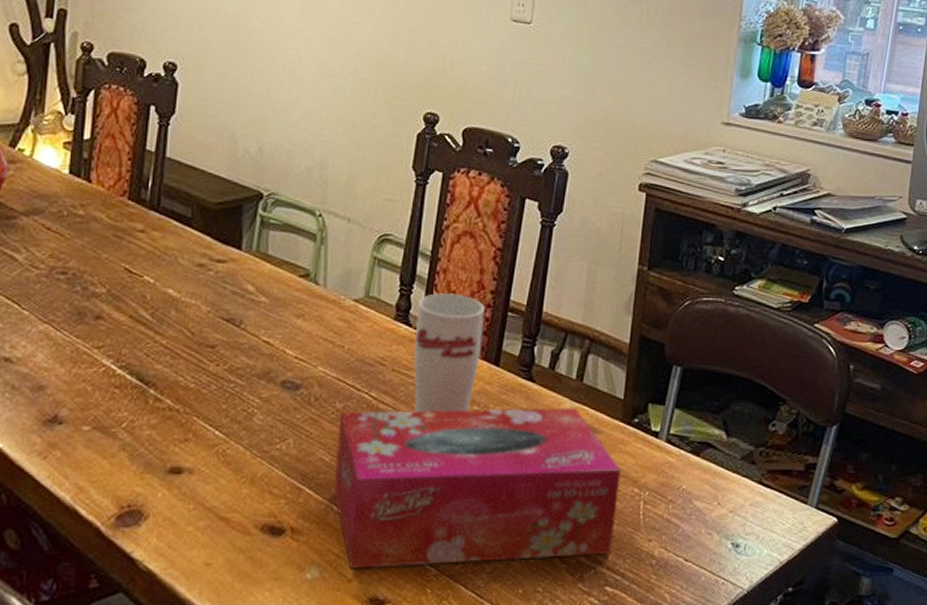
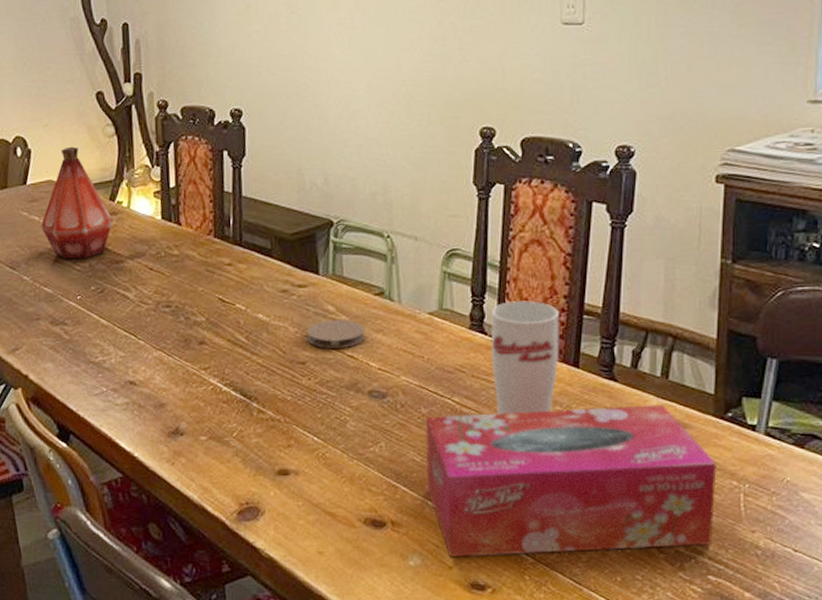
coaster: none [220,300,285,332] -> present [307,319,365,348]

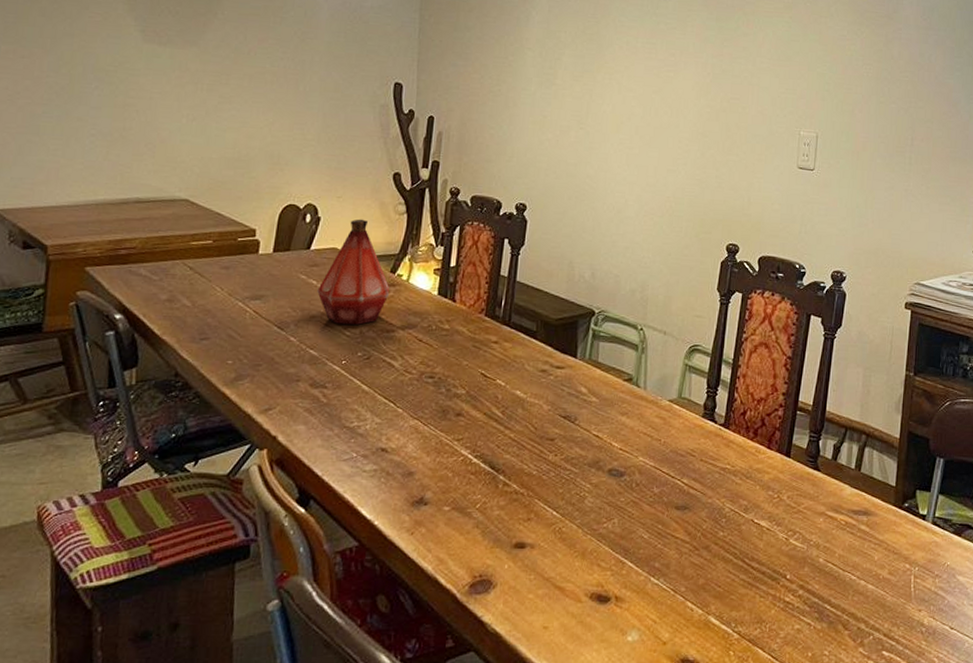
coaster: present [307,319,365,348] -> none [558,400,612,428]
tissue box: present [425,404,717,558] -> none [651,493,894,634]
cup: present [490,301,559,414] -> none [718,395,778,497]

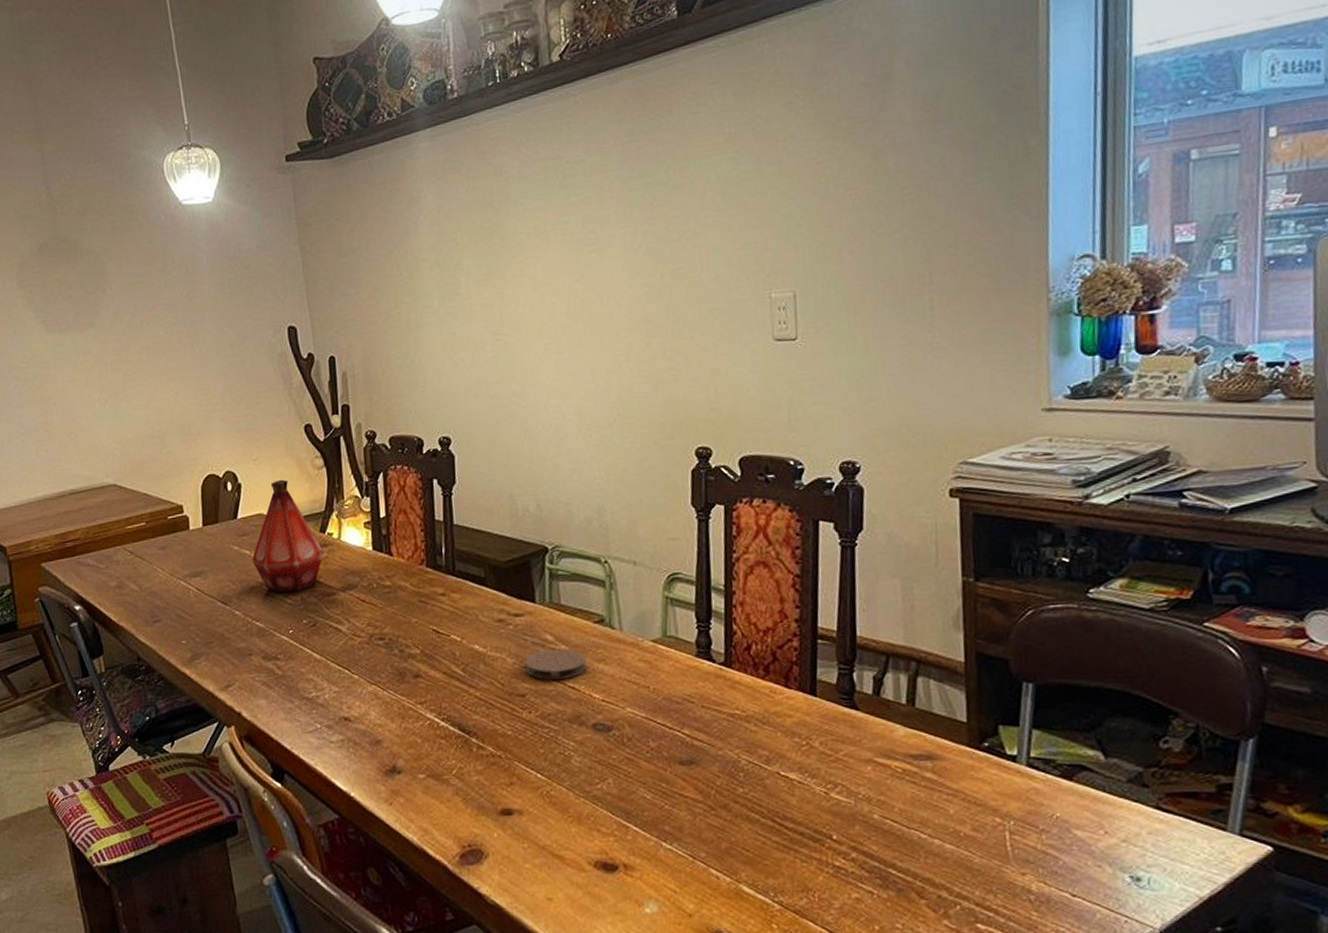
coaster: none [558,400,612,428] -> present [525,649,586,680]

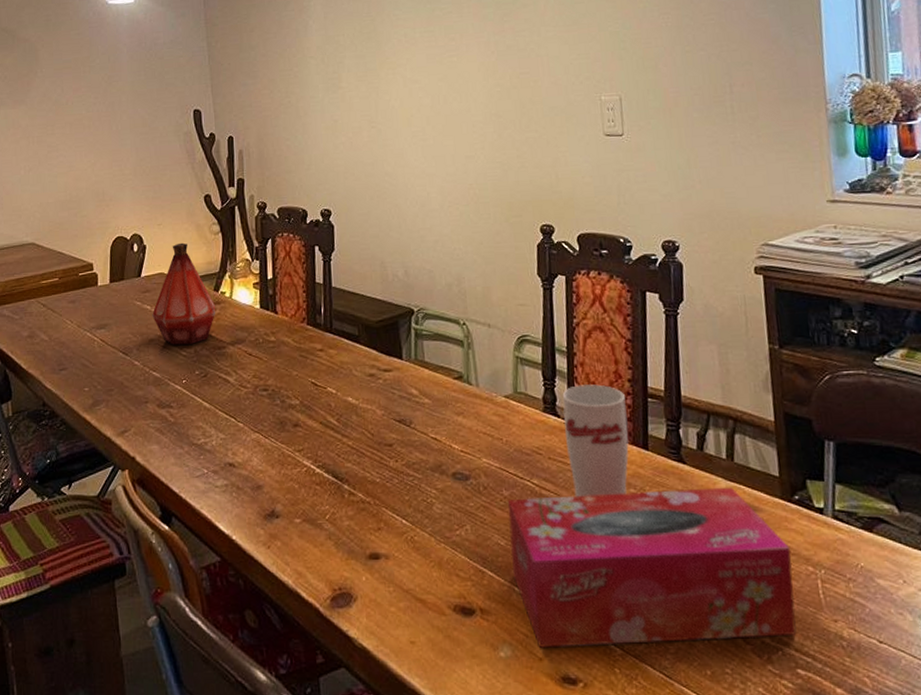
coaster: present [525,649,586,680] -> none [393,402,447,431]
tissue box: none [654,734,978,905] -> present [507,487,797,649]
cup: none [718,625,794,747] -> present [562,384,629,497]

